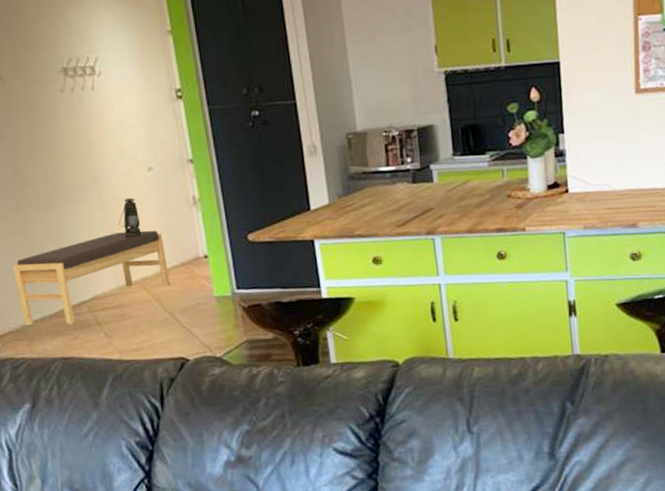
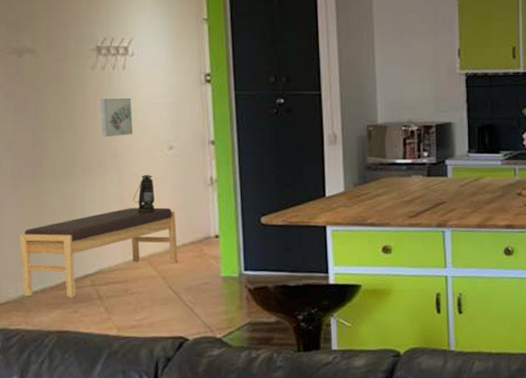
wall art: none [73,120,111,163] -> present [100,98,134,138]

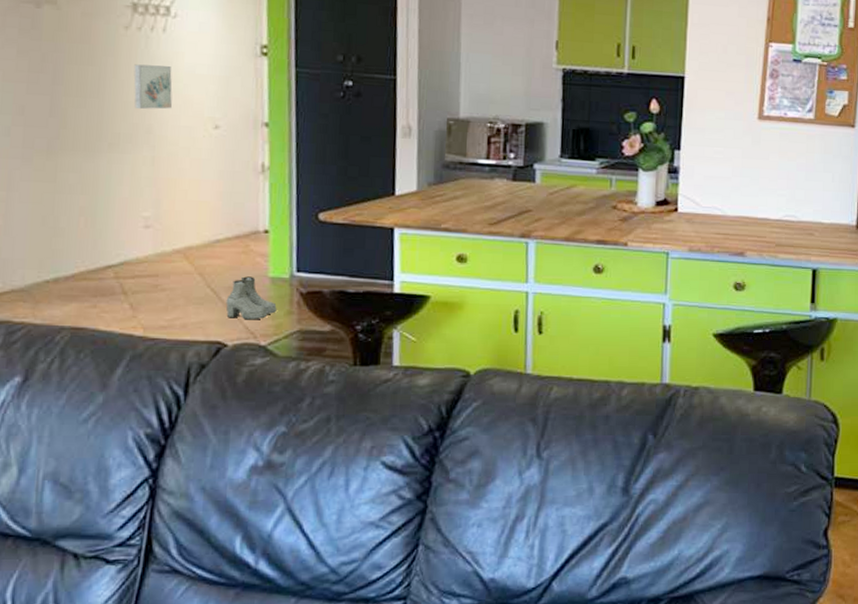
bench: present [19,207,178,298] -> none [29,192,220,291]
lantern: present [132,175,155,213] -> none [168,156,195,200]
boots: none [185,277,229,316] -> present [225,276,277,320]

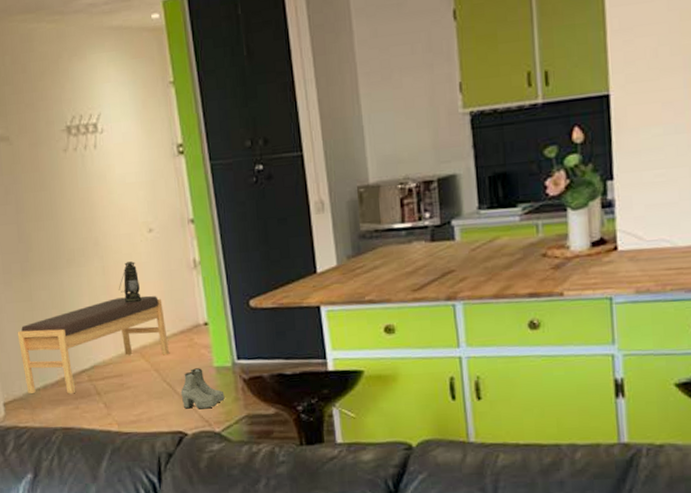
bench: none [29,192,220,291] -> present [17,295,169,394]
wall art: present [133,64,173,110] -> none [76,180,112,225]
lantern: none [168,156,195,200] -> present [118,261,142,303]

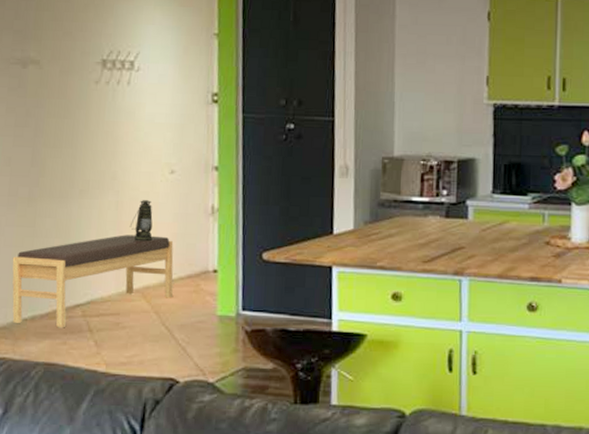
boots: present [180,368,225,409] -> none [178,315,224,358]

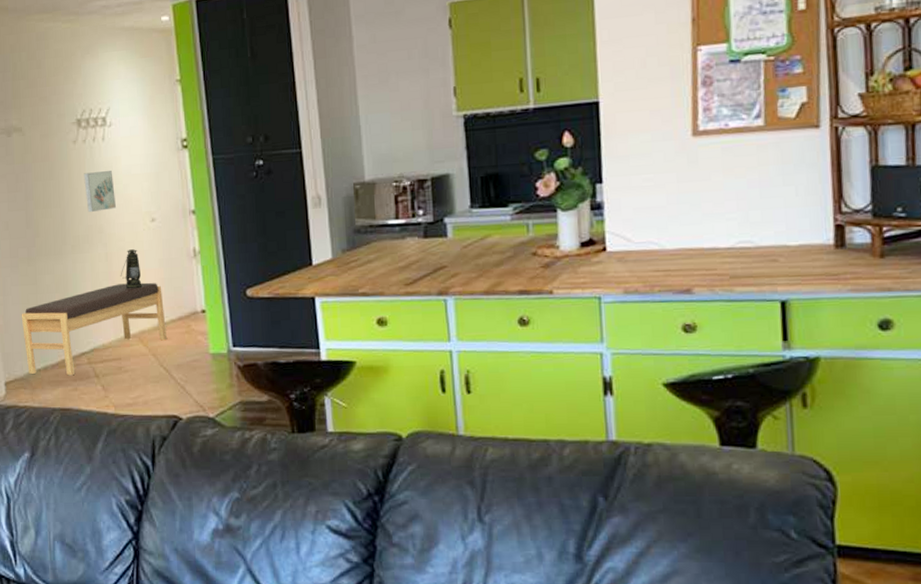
wall art: none [102,116,135,158] -> present [84,171,117,213]

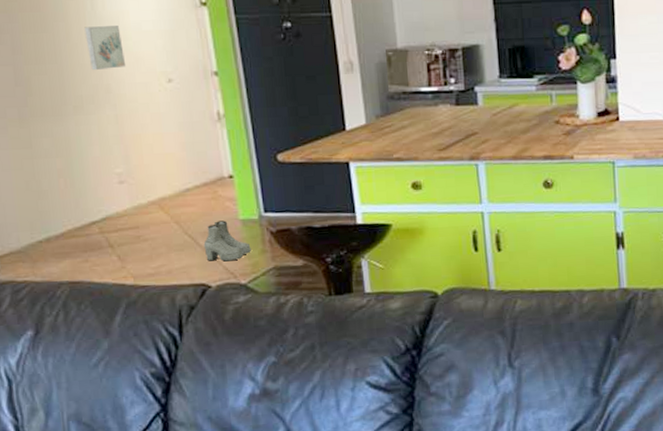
bench: present [21,282,167,376] -> none [14,146,191,247]
lantern: present [120,249,142,289] -> none [133,111,160,154]
boots: none [177,354,220,395] -> present [203,220,251,262]

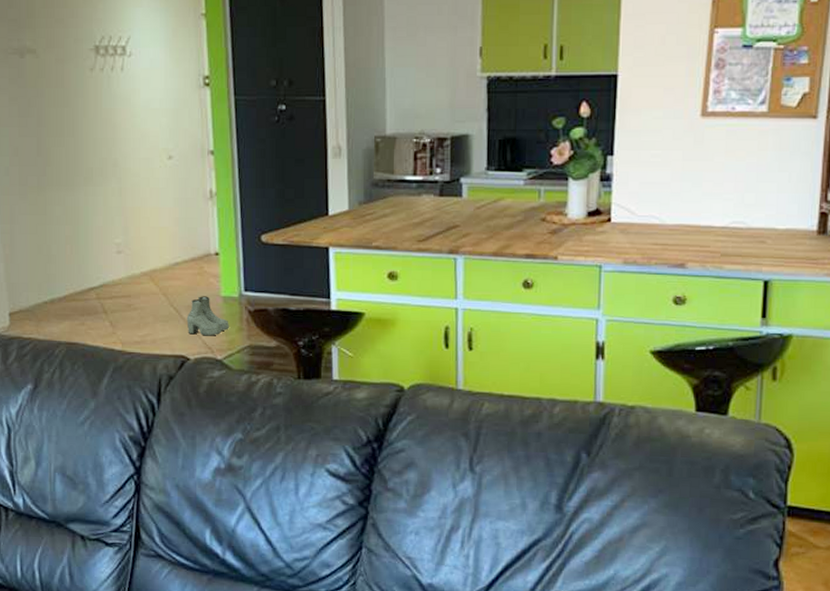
wall art: present [84,26,126,71] -> none [100,103,133,145]

